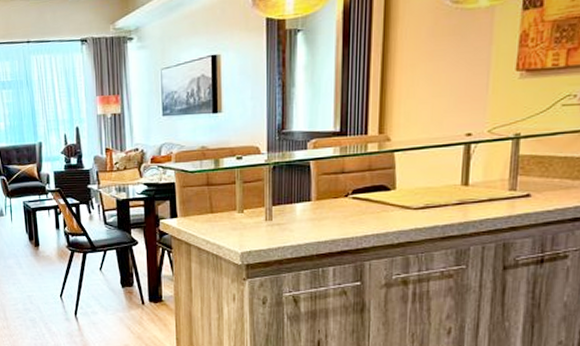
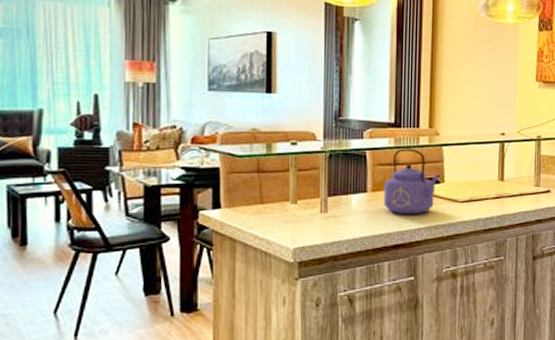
kettle: none [328,156,392,223] -> present [383,148,441,215]

